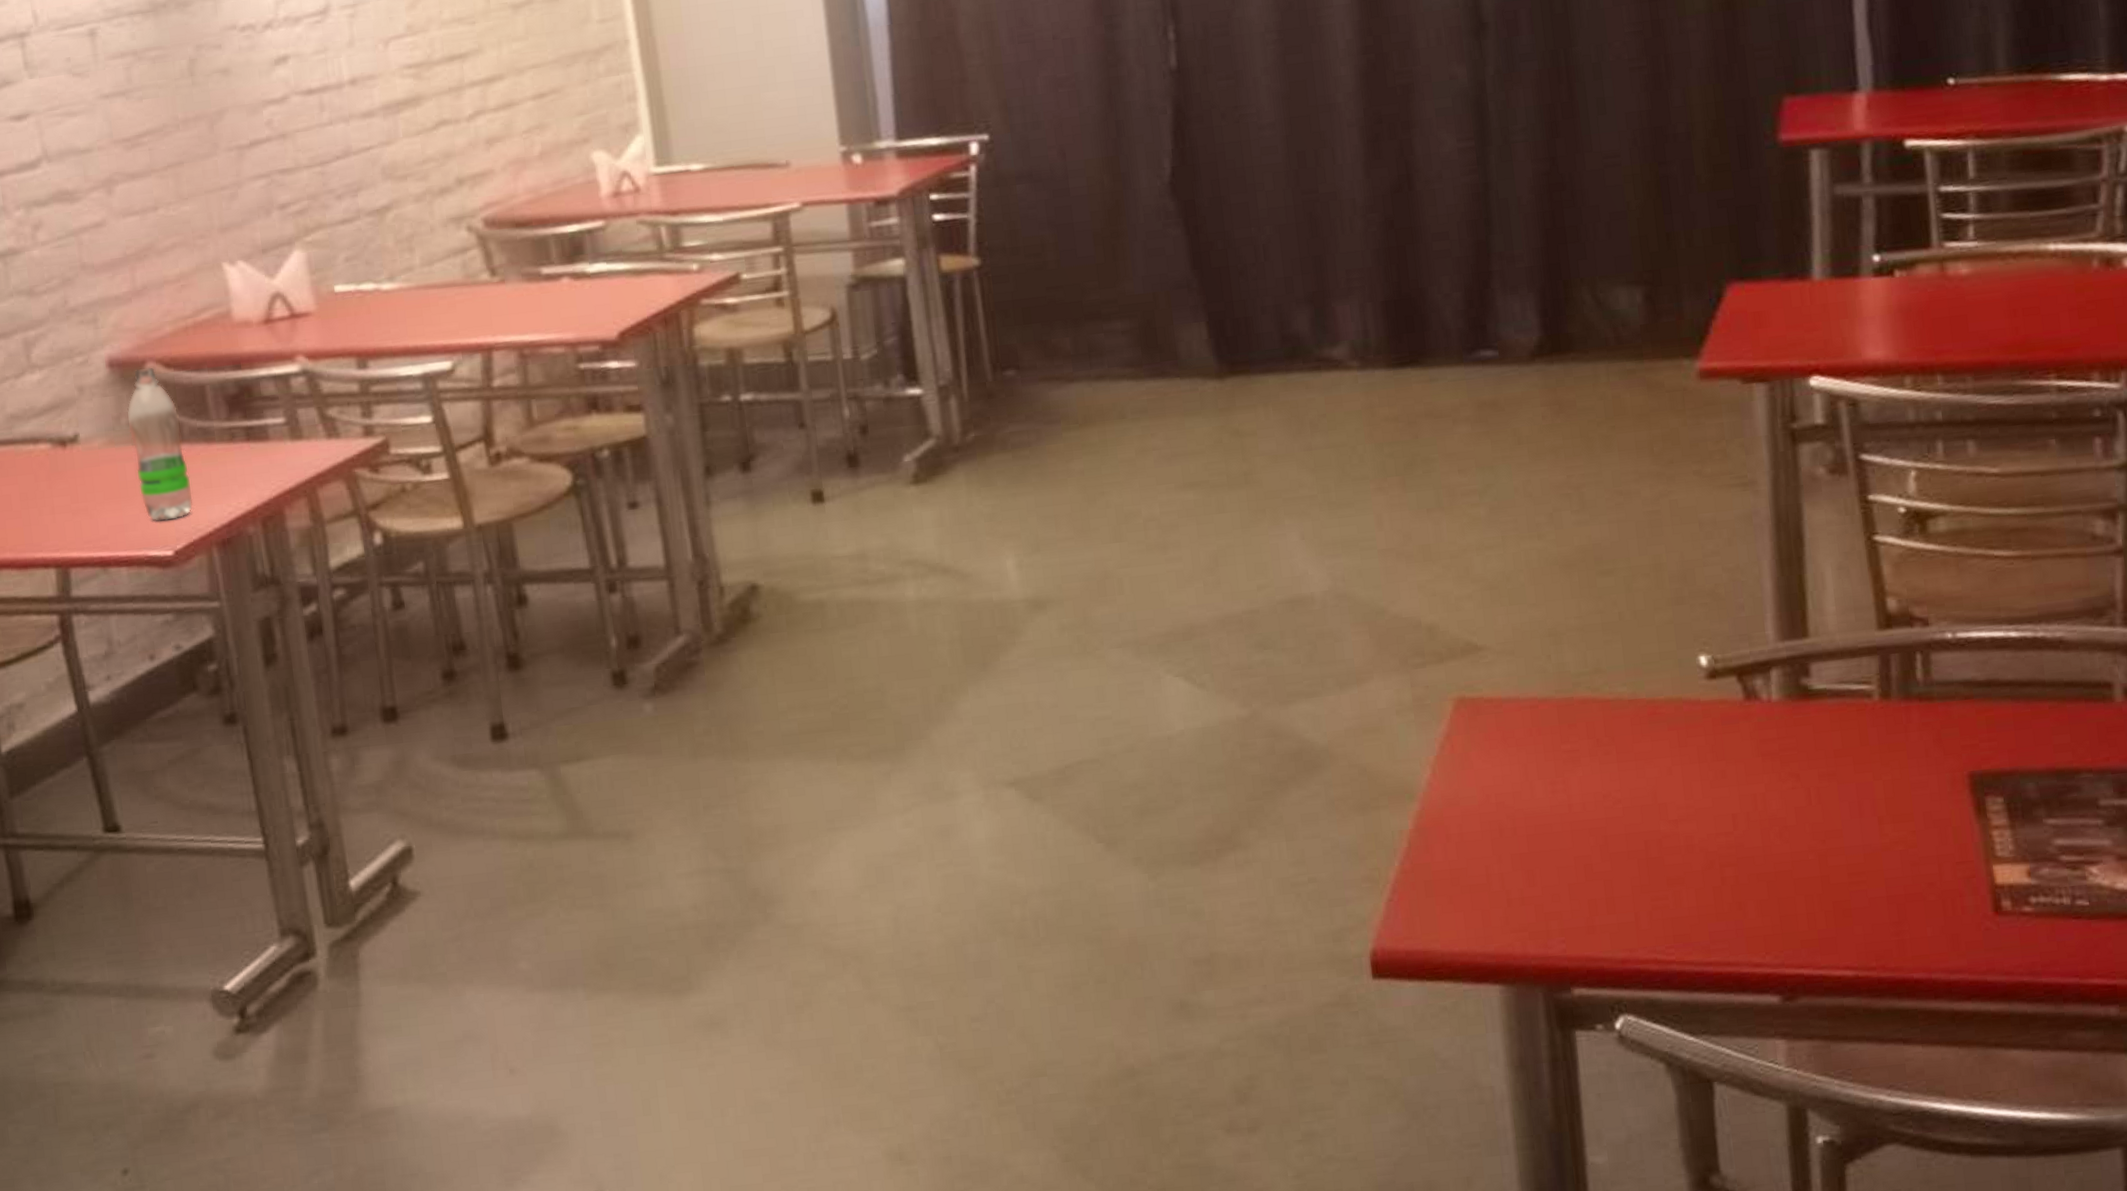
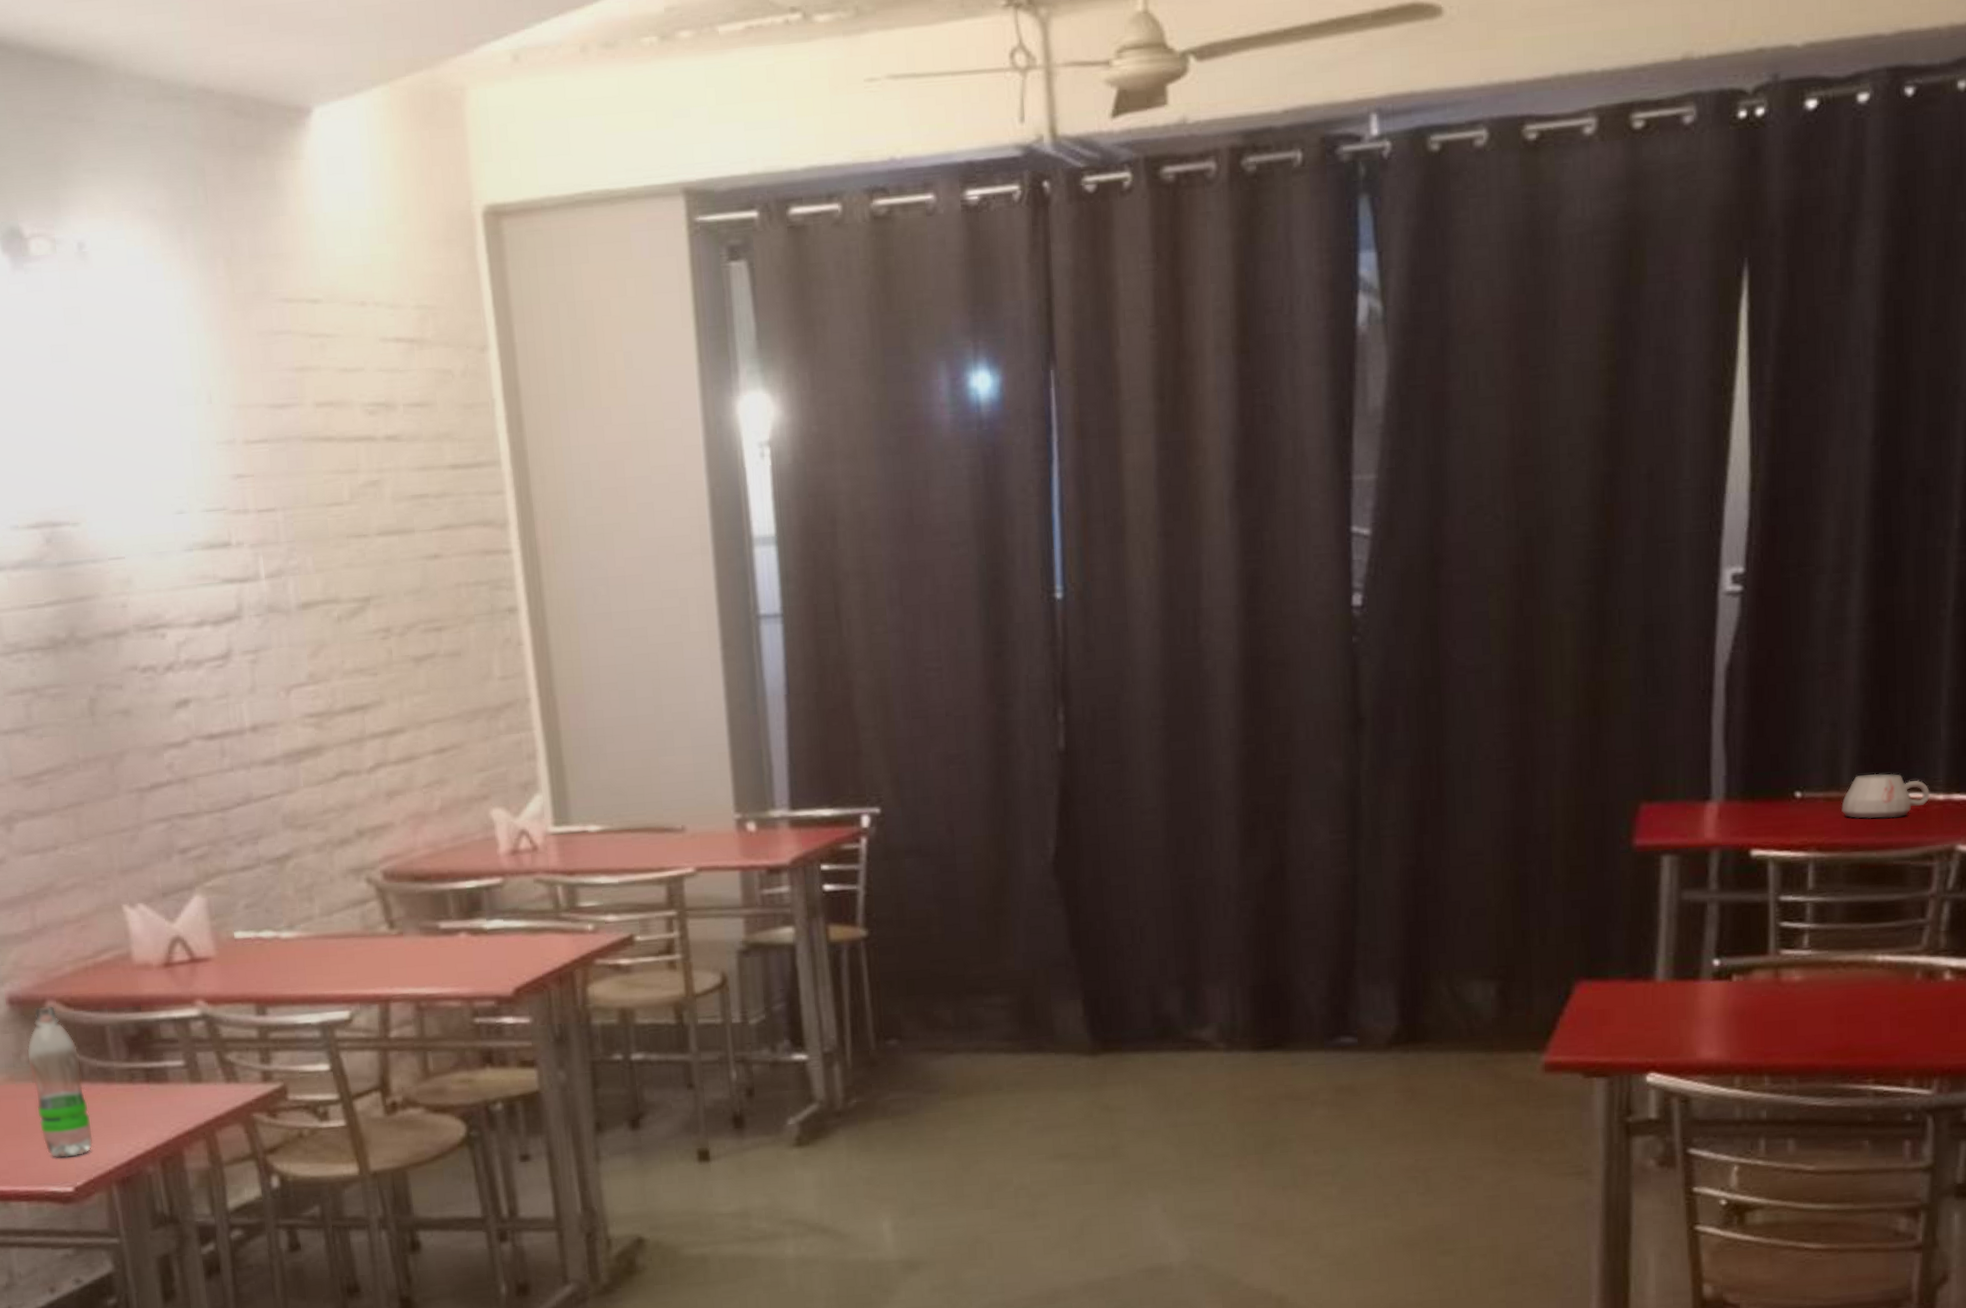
cup: none [1998,55,2094,103] -> present [1841,773,1931,819]

